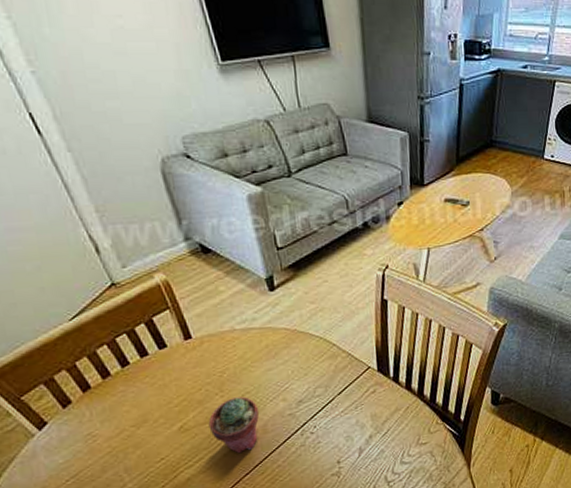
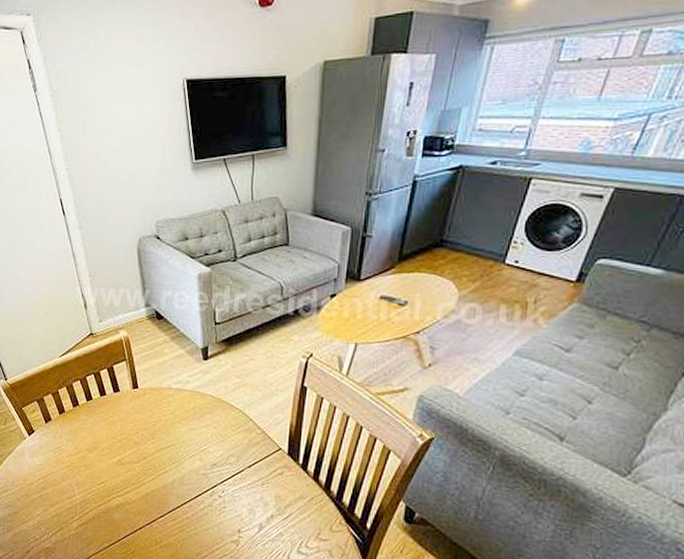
potted succulent: present [208,396,260,454] -> none [139,446,180,497]

